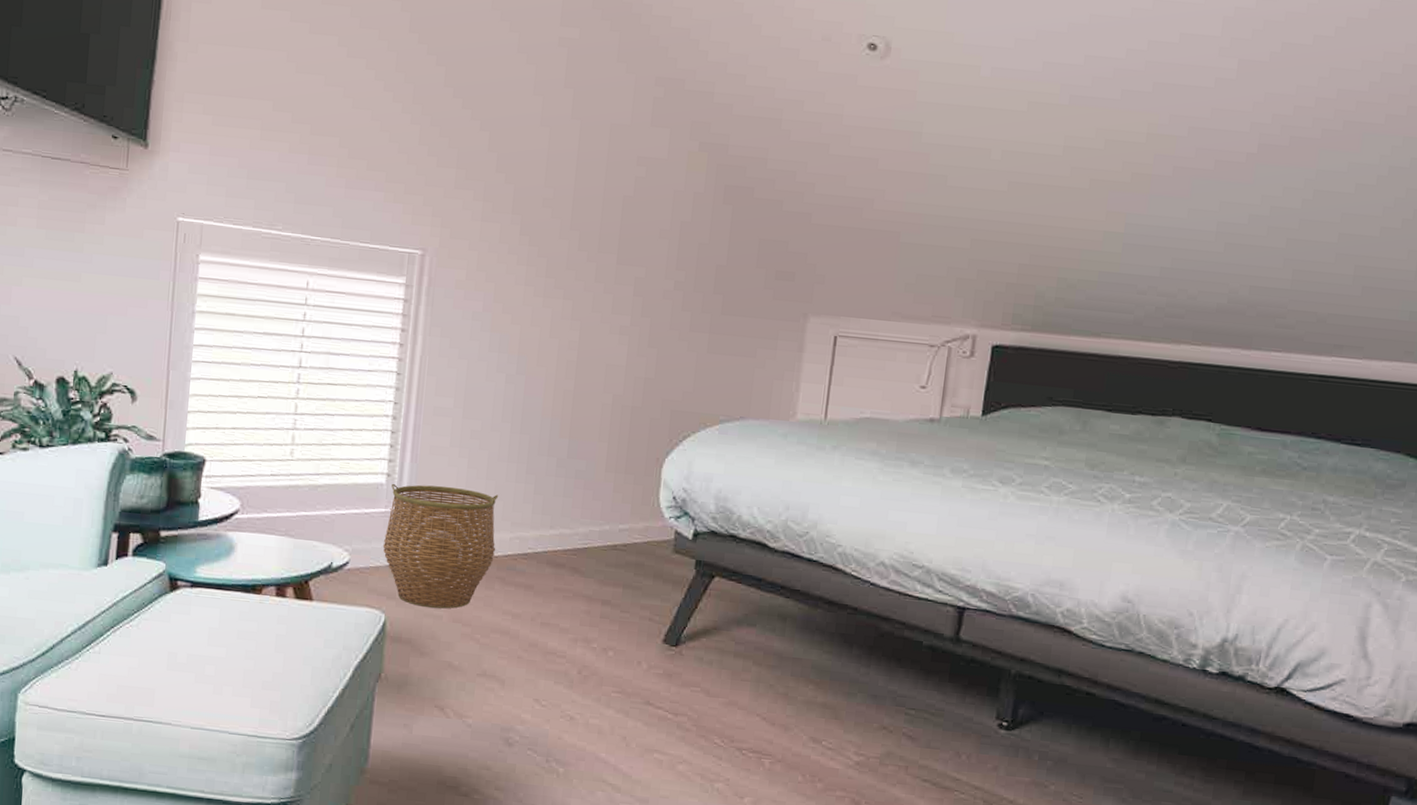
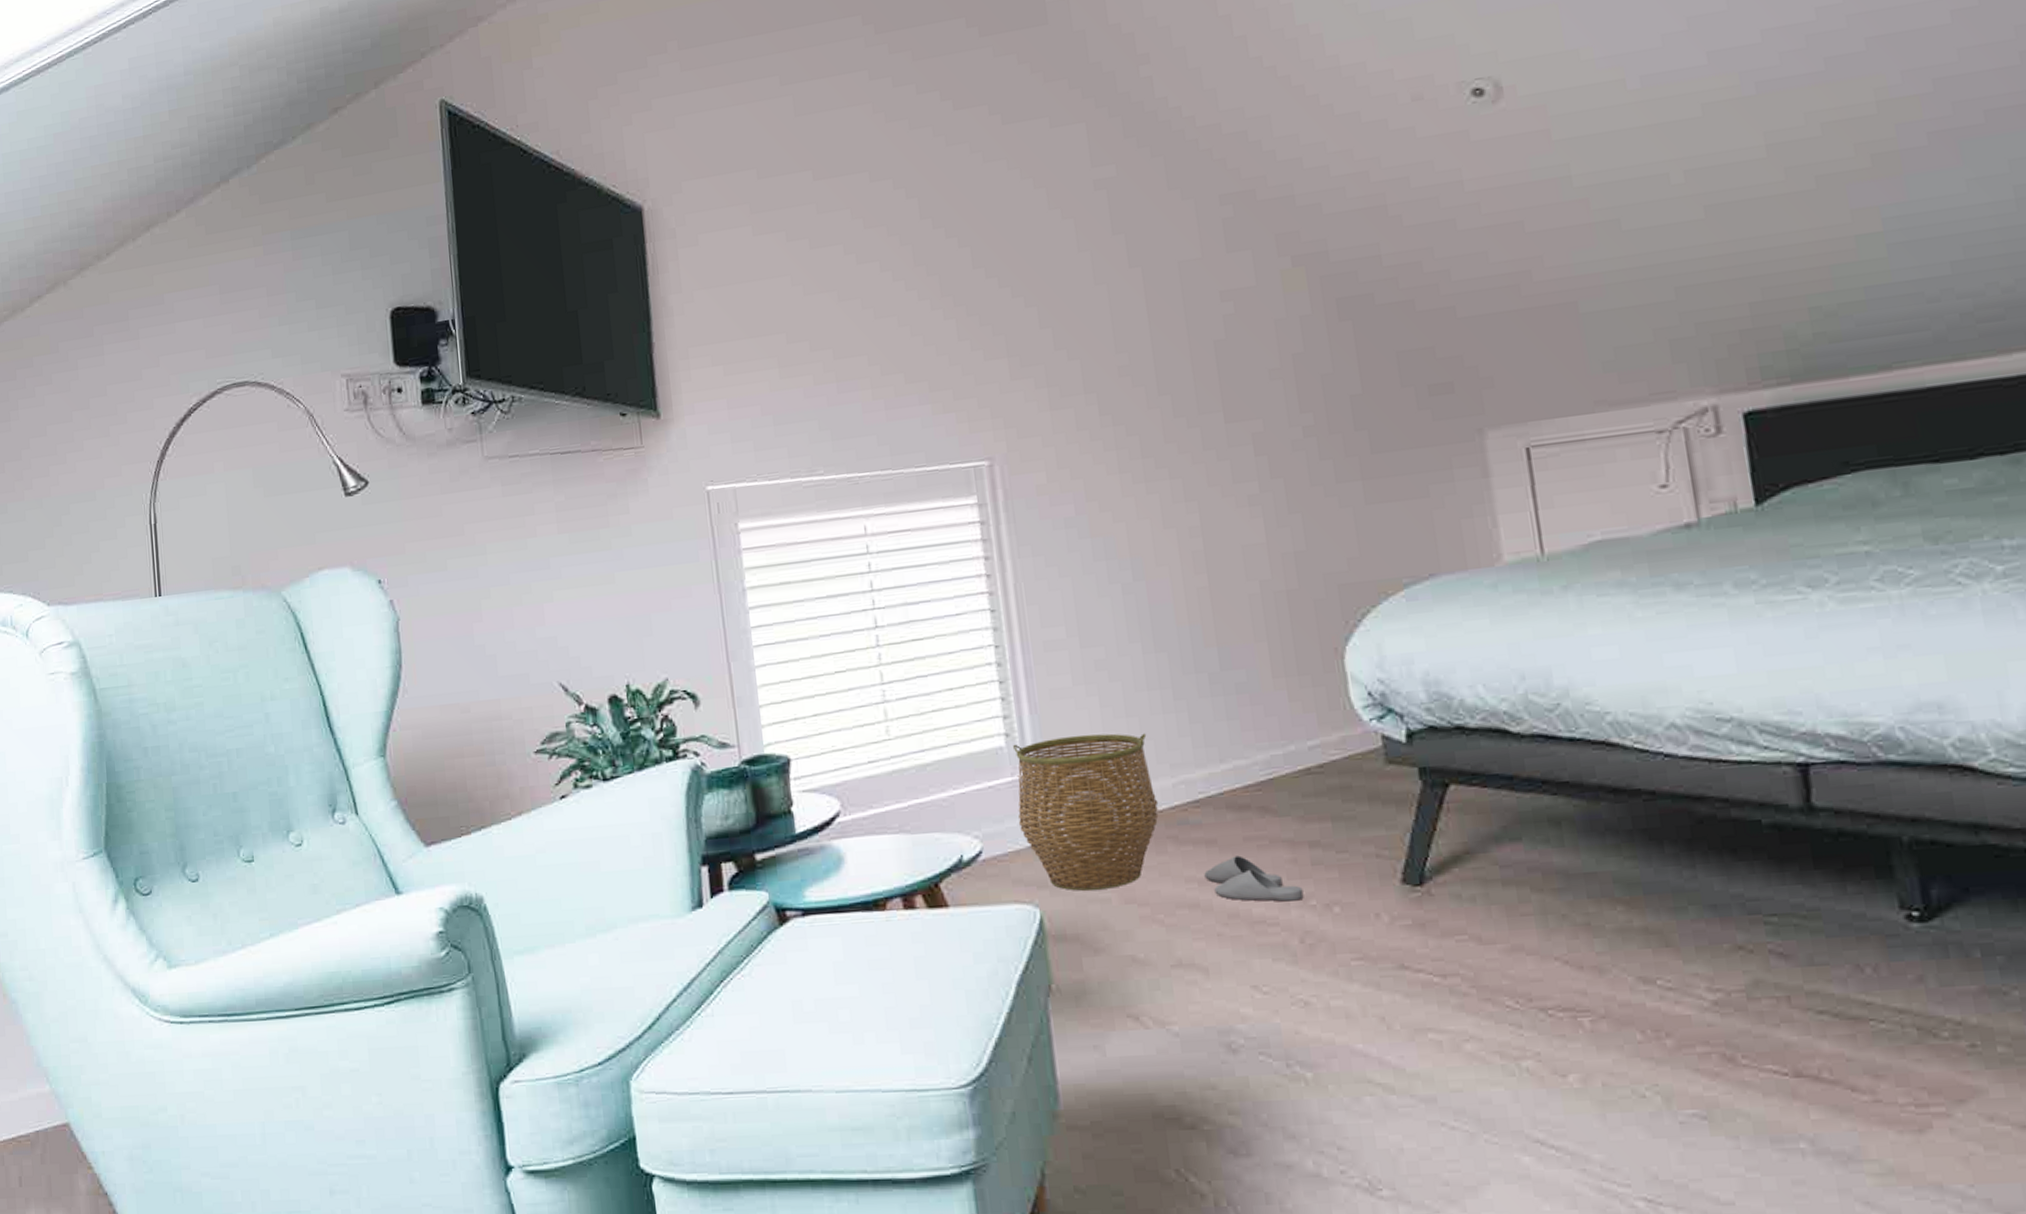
slippers: none [518,601,590,642] -> present [1204,855,1304,902]

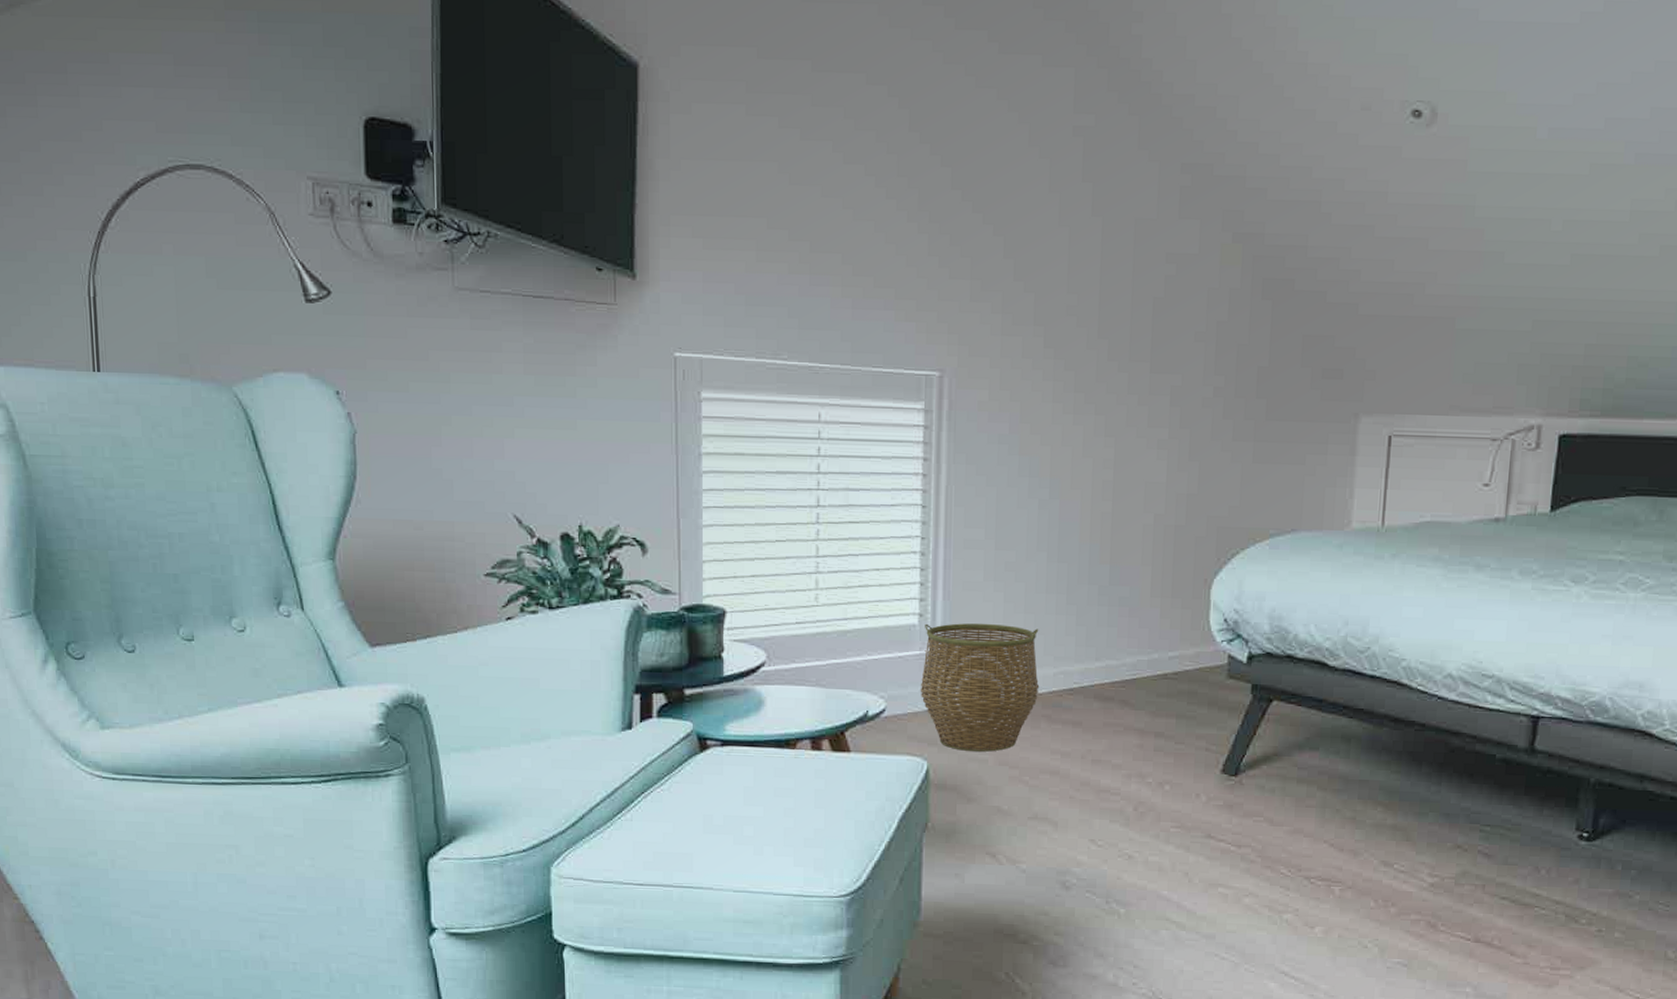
slippers: present [1204,855,1304,902] -> none [1067,737,1144,778]

